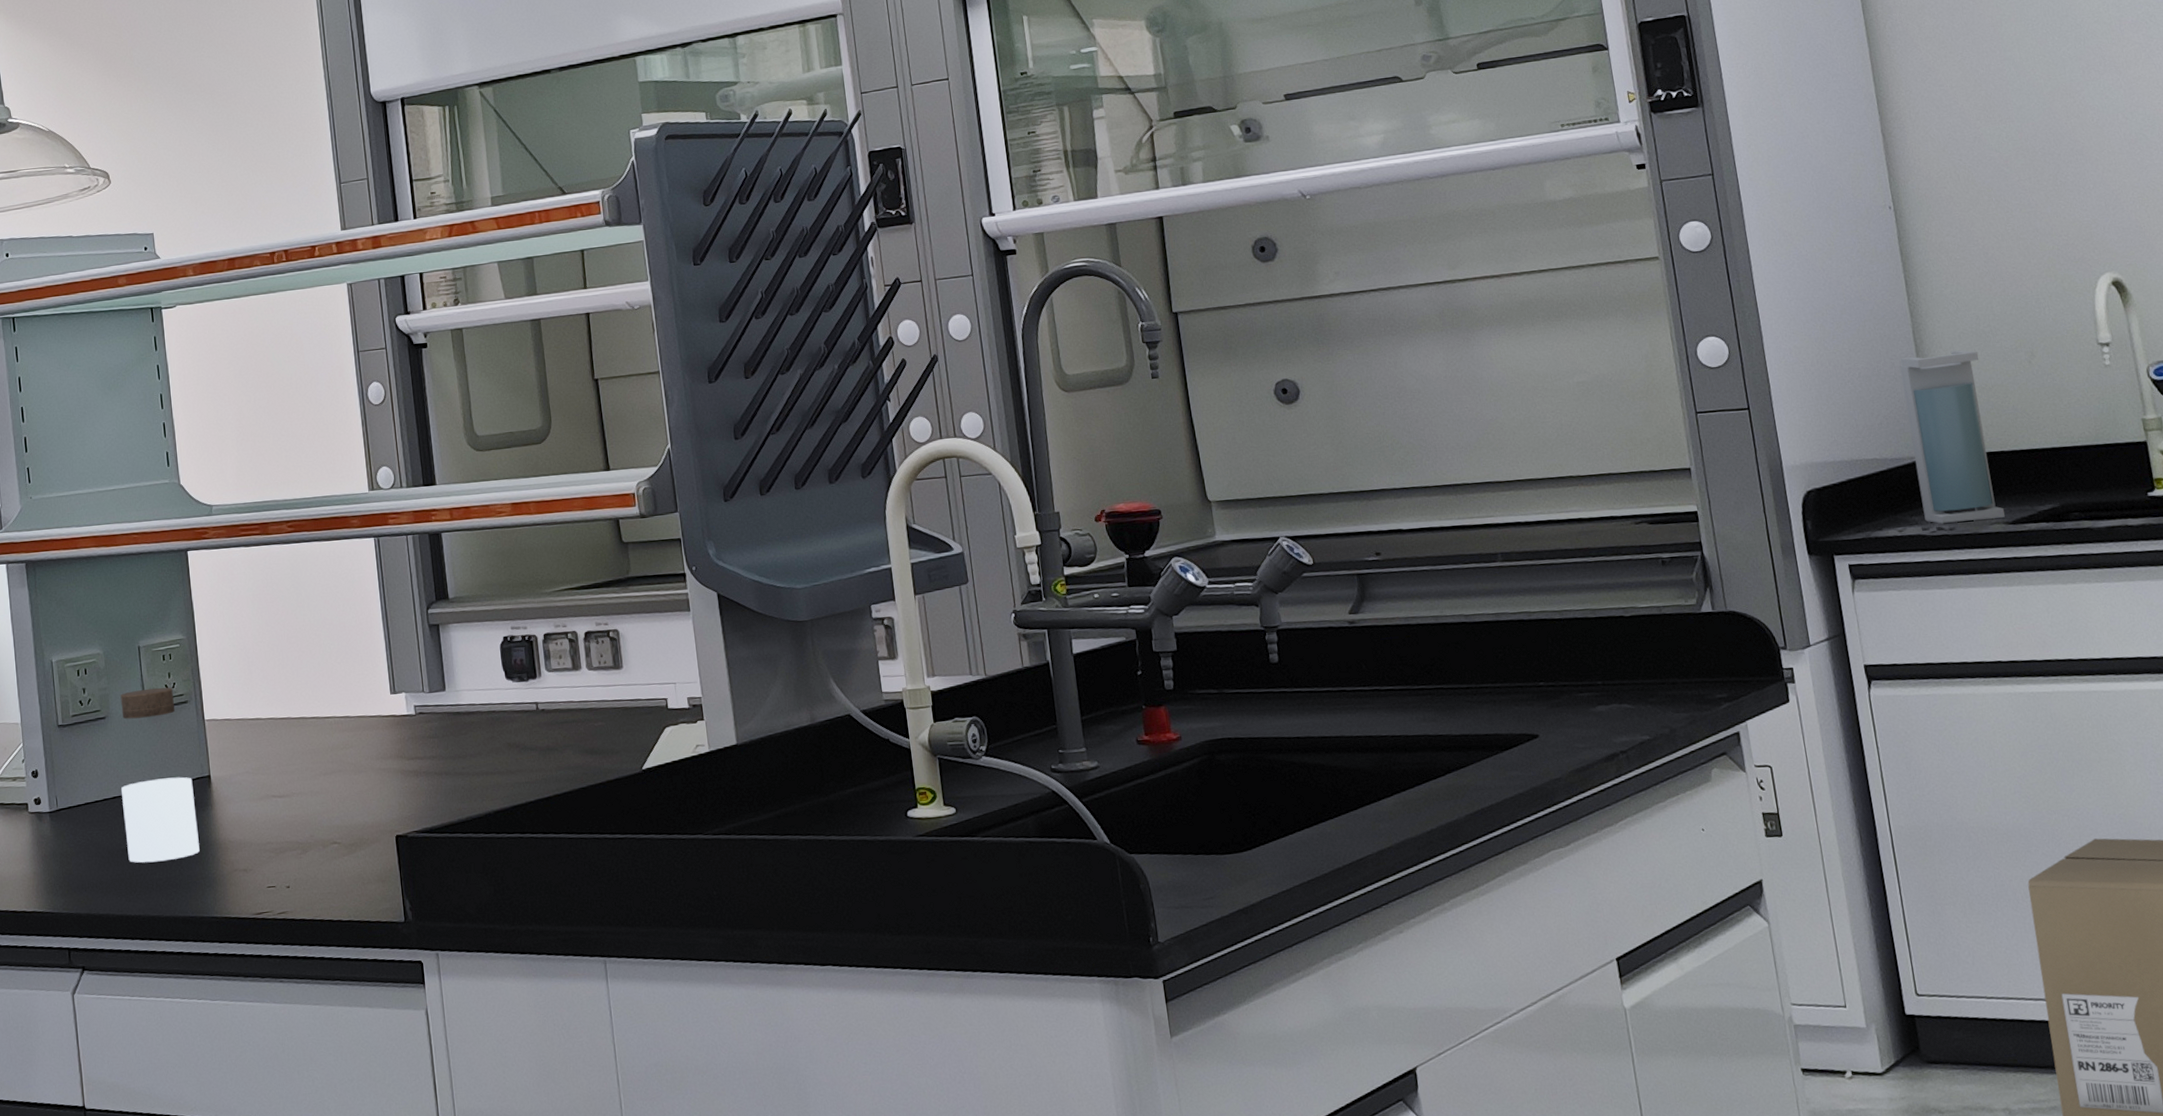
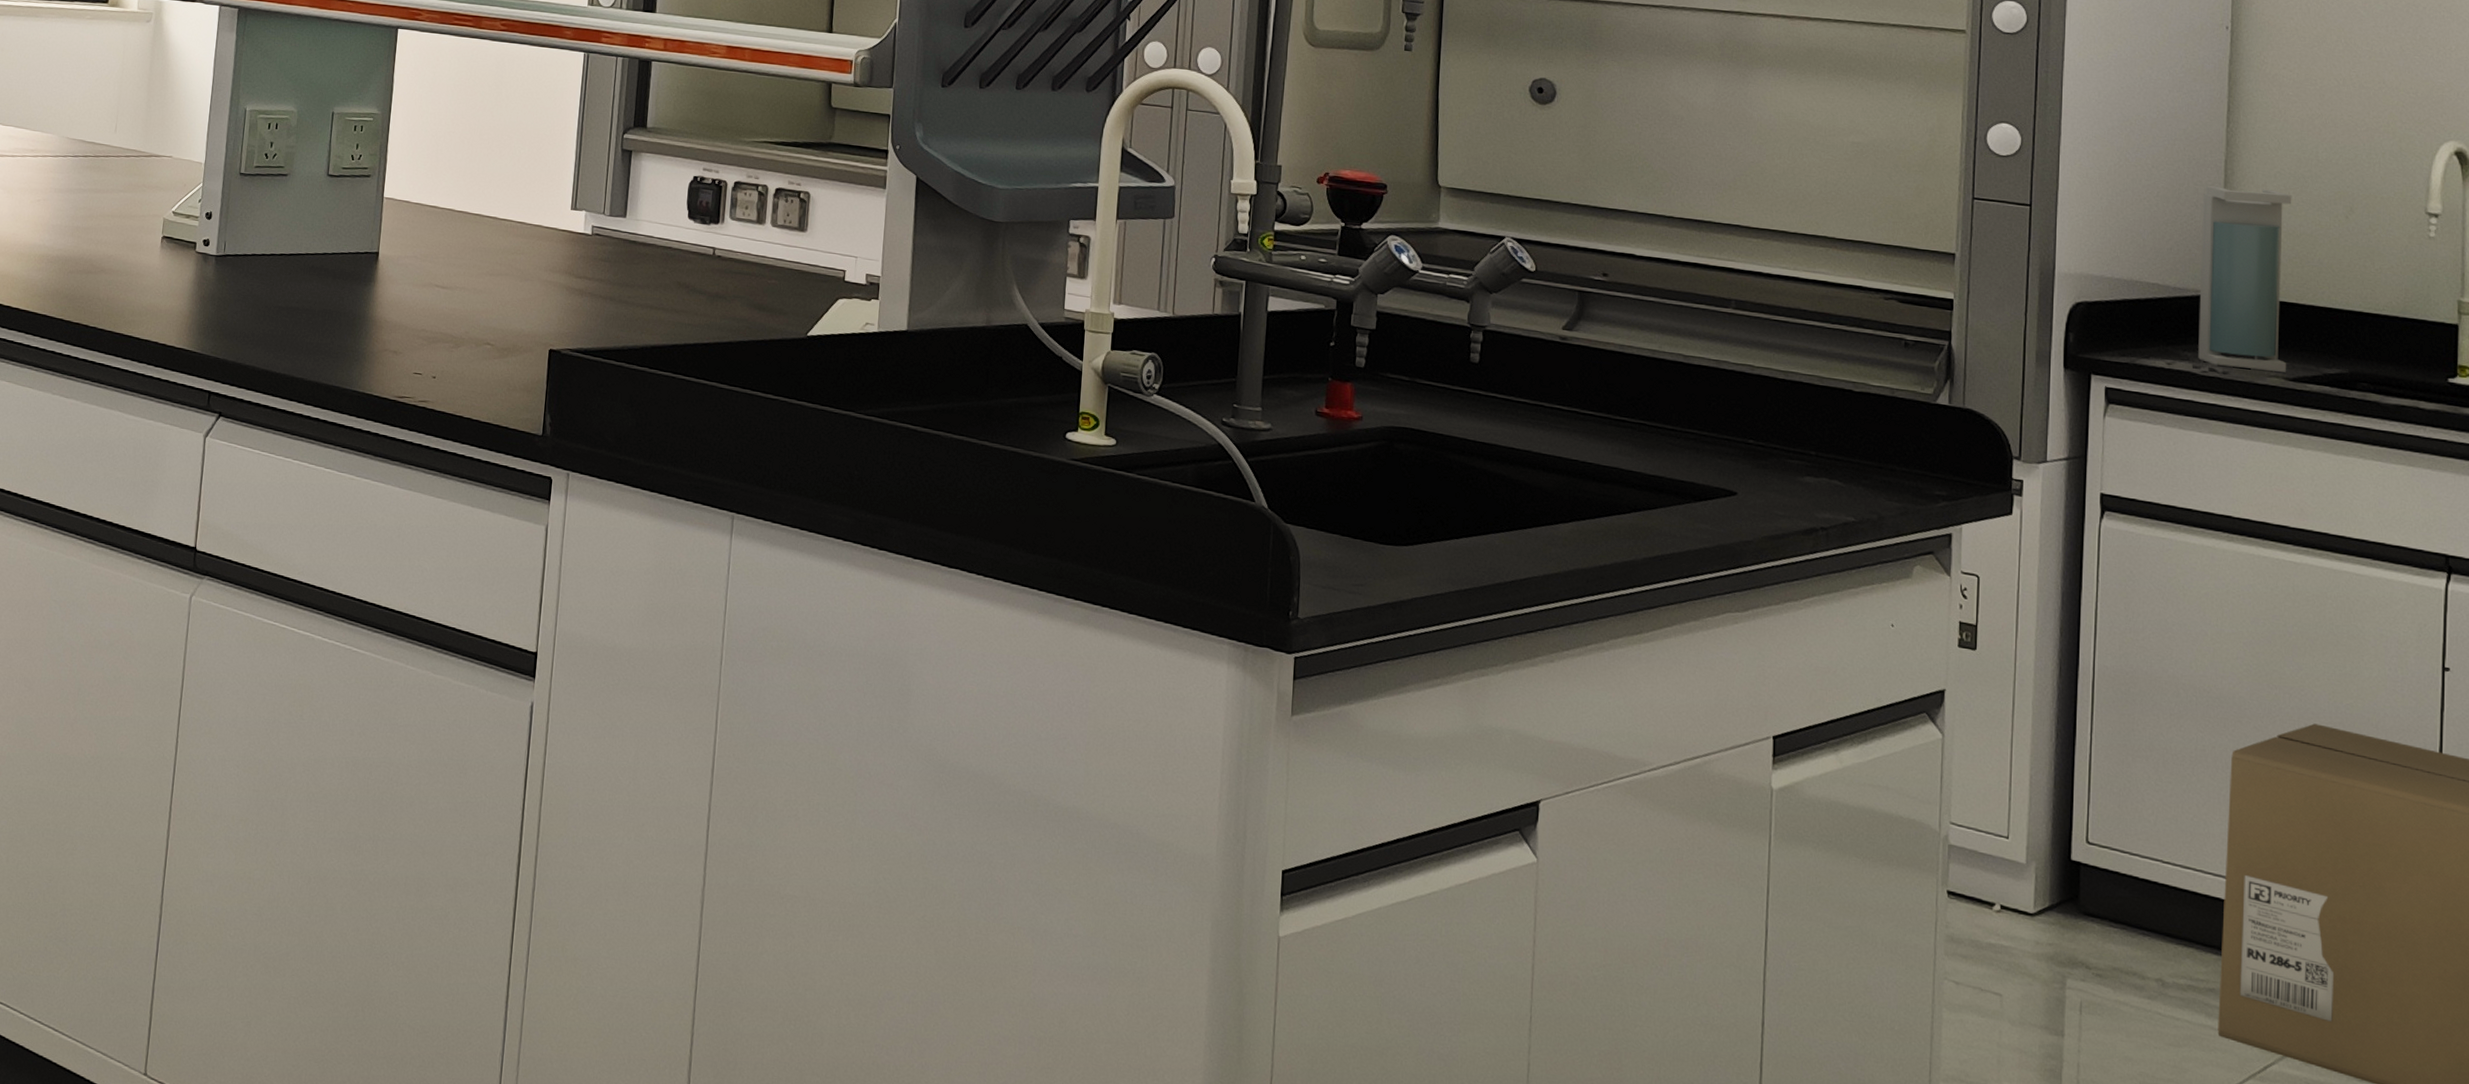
jar: present [120,687,200,863] -> none [283,154,361,328]

